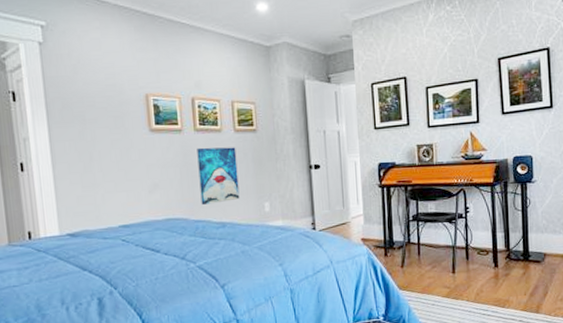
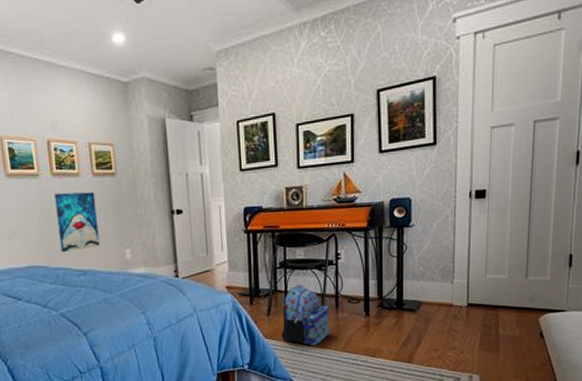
backpack: none [415,236,462,297] -> present [281,284,331,346]

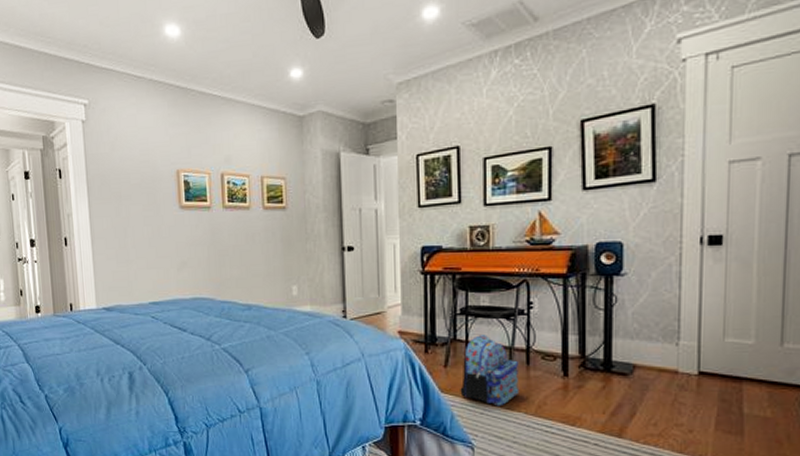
wall art: present [54,192,100,252] -> none [225,225,267,285]

